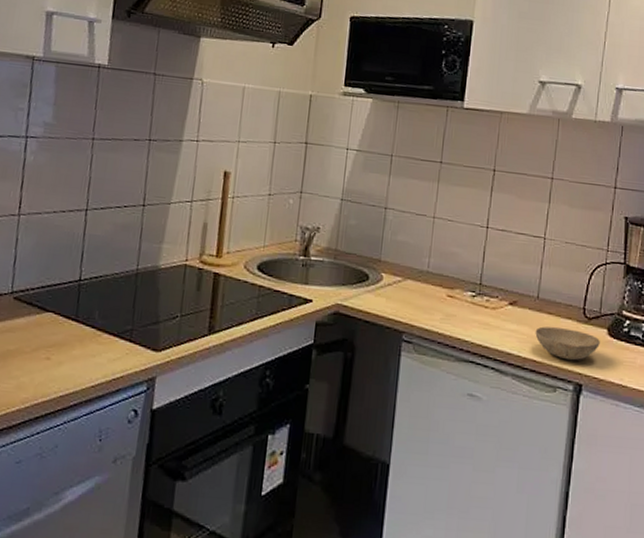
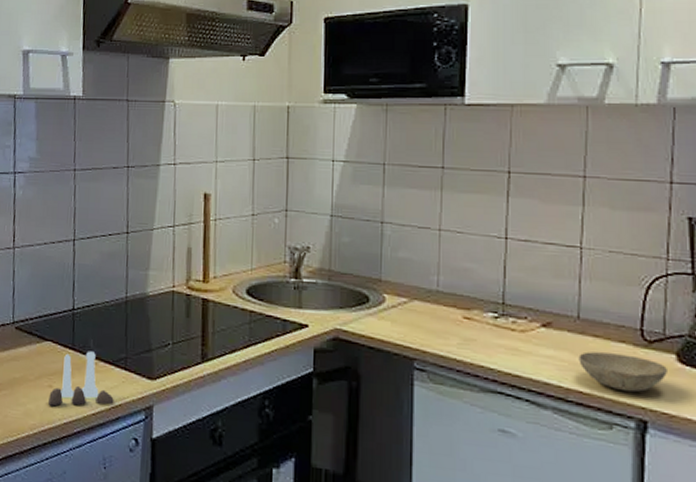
salt and pepper shaker set: none [43,322,116,379] -> present [47,351,114,407]

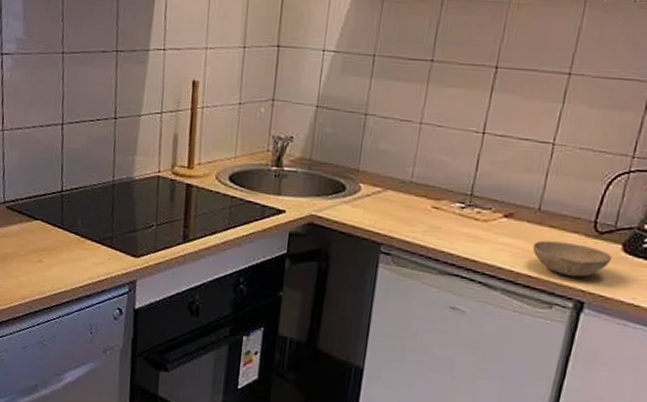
salt and pepper shaker set: present [47,351,114,407] -> none [38,230,100,279]

